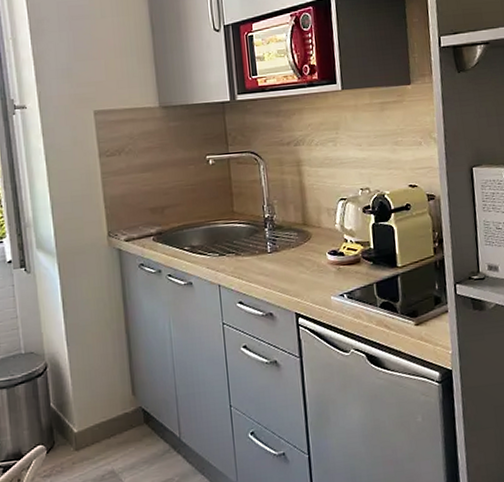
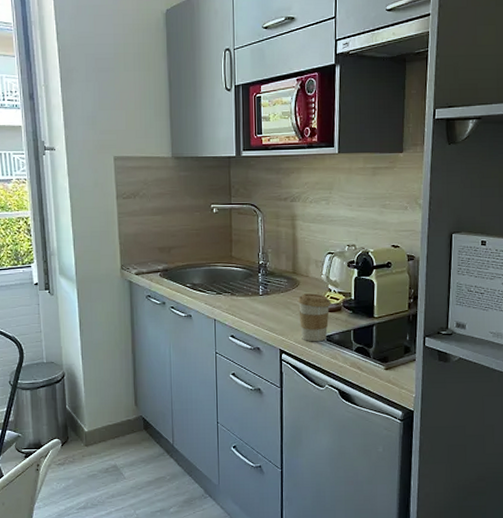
coffee cup: none [311,245,348,301] -> present [298,293,331,342]

